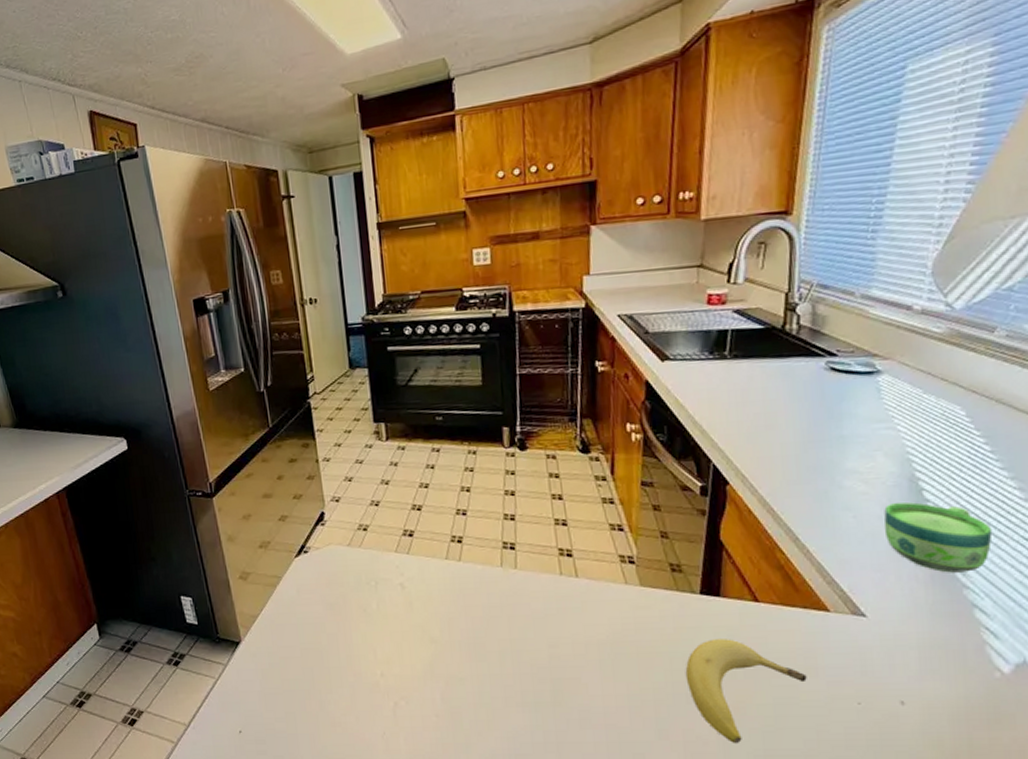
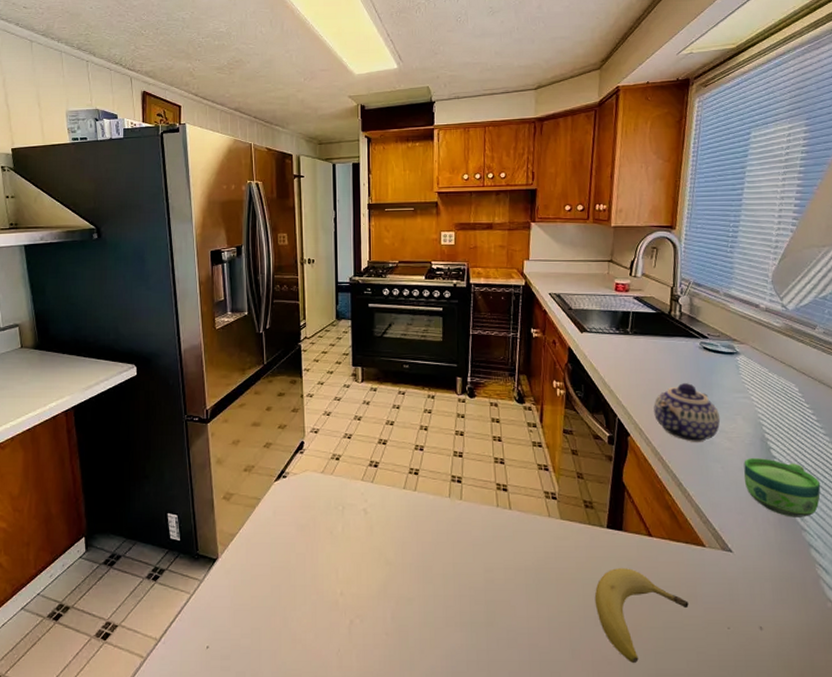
teapot: none [761,415,853,488] -> present [653,383,721,442]

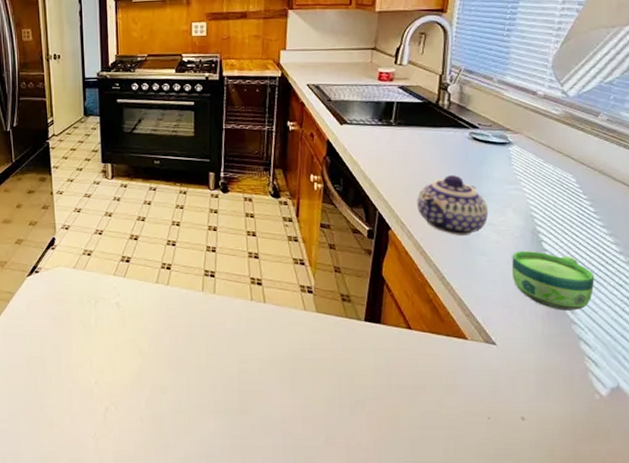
fruit: present [594,568,689,664] -> none [350,360,448,451]

